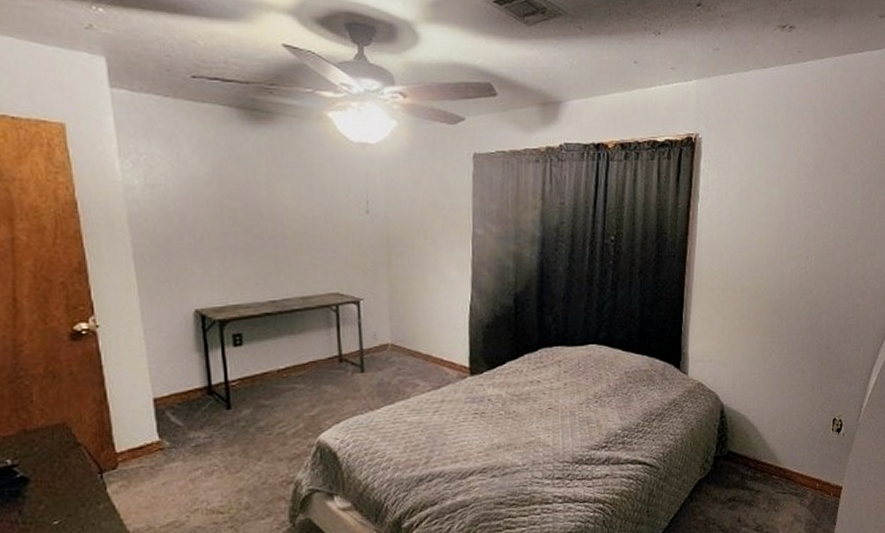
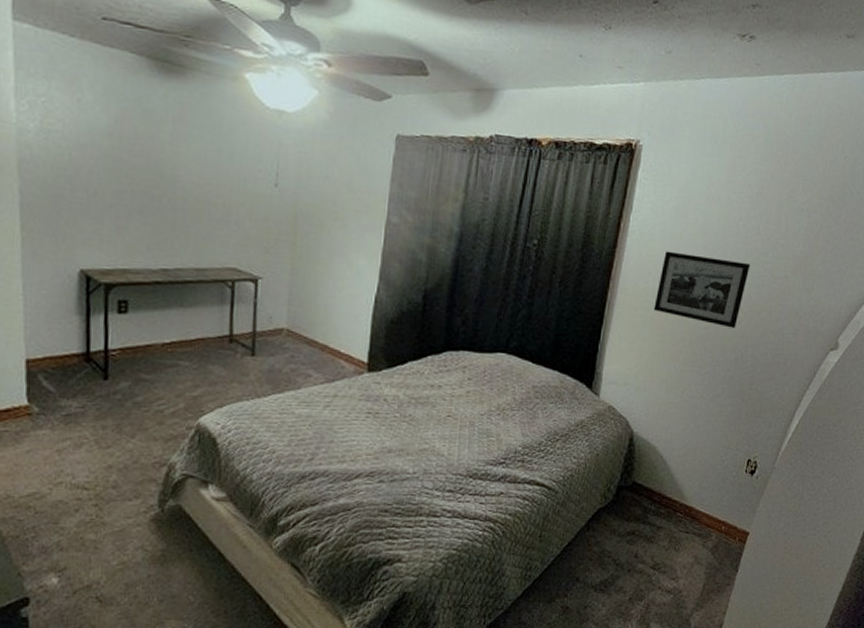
picture frame: none [729,233,815,298] -> present [653,251,751,328]

